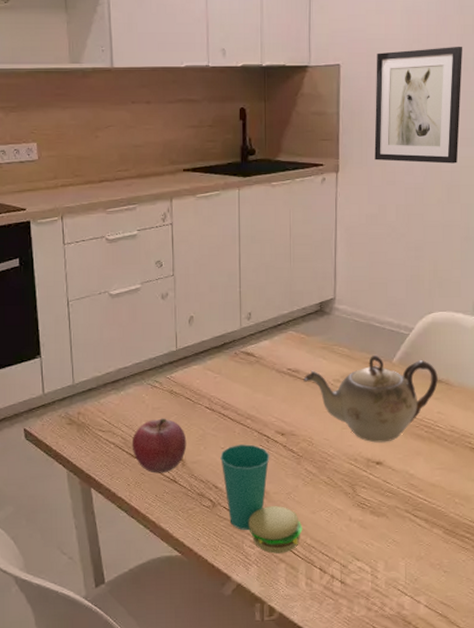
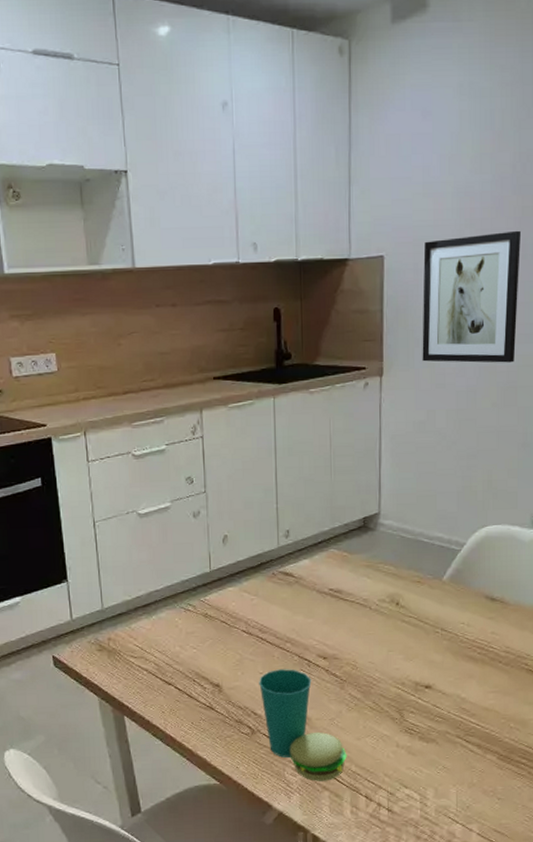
fruit: present [131,418,187,473] -> none [165,643,223,700]
teapot: present [303,354,438,443] -> none [346,572,492,666]

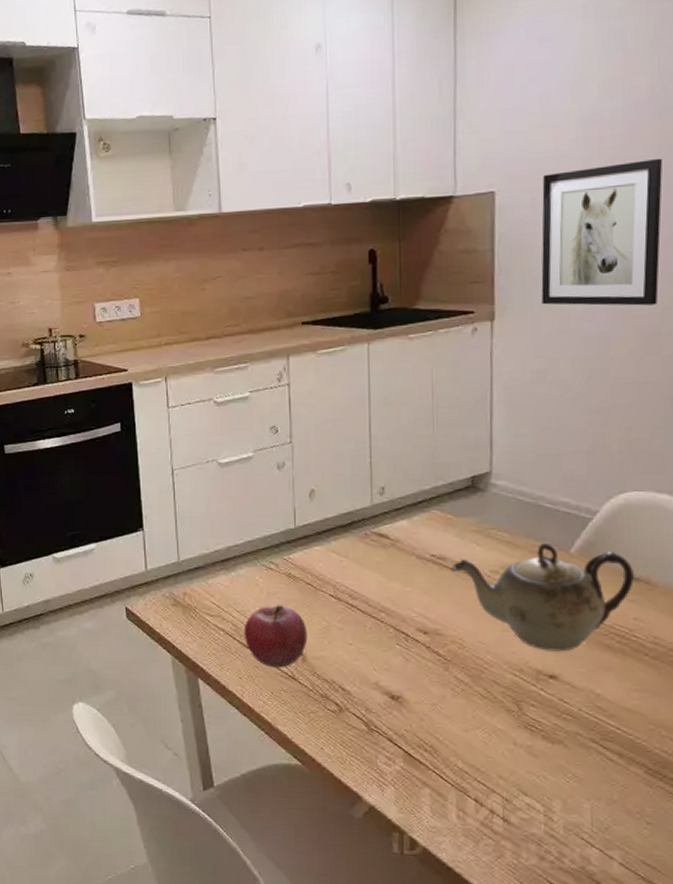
fruit: none [165,643,223,700] -> present [243,605,308,668]
cup: present [259,669,347,781] -> none [348,641,452,776]
teapot: none [346,572,492,666] -> present [451,542,634,652]

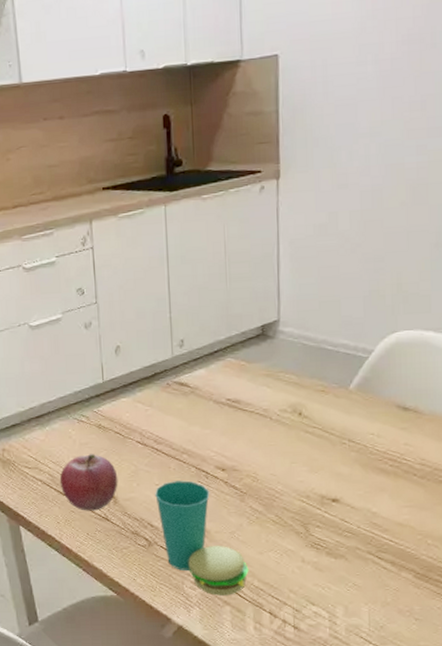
cup: none [348,641,452,776] -> present [155,480,249,596]
teapot: present [451,542,634,652] -> none [245,381,404,478]
wall art: present [541,158,663,306] -> none [321,18,430,162]

